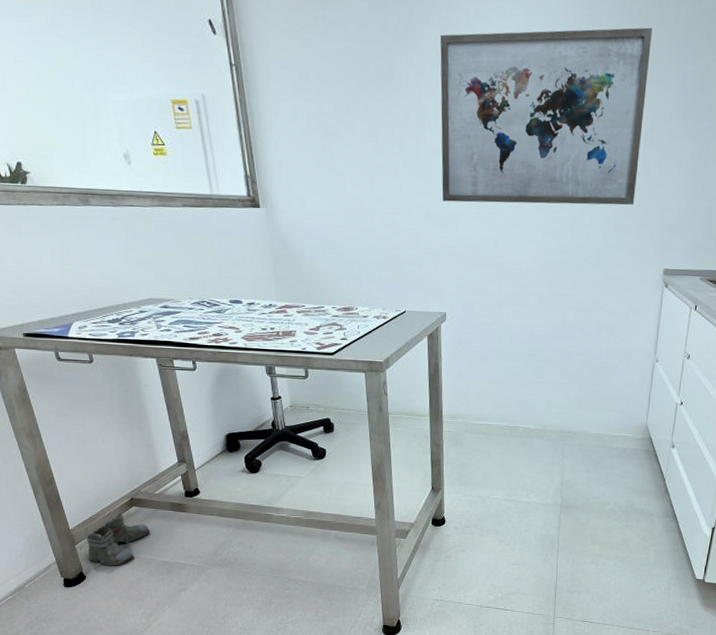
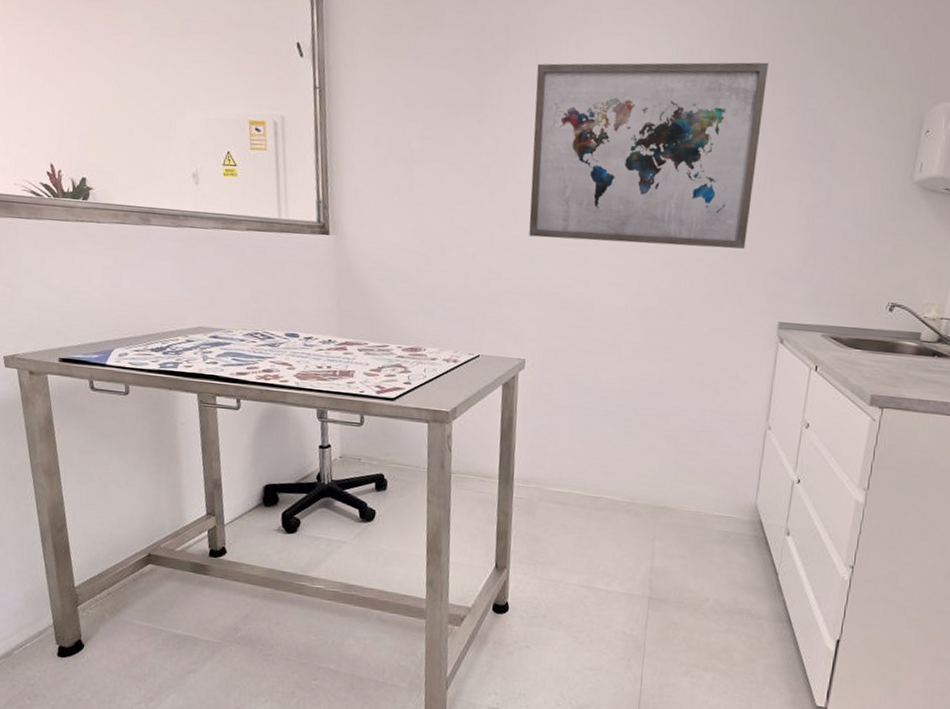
boots: present [86,512,151,570] -> none [90,570,165,639]

